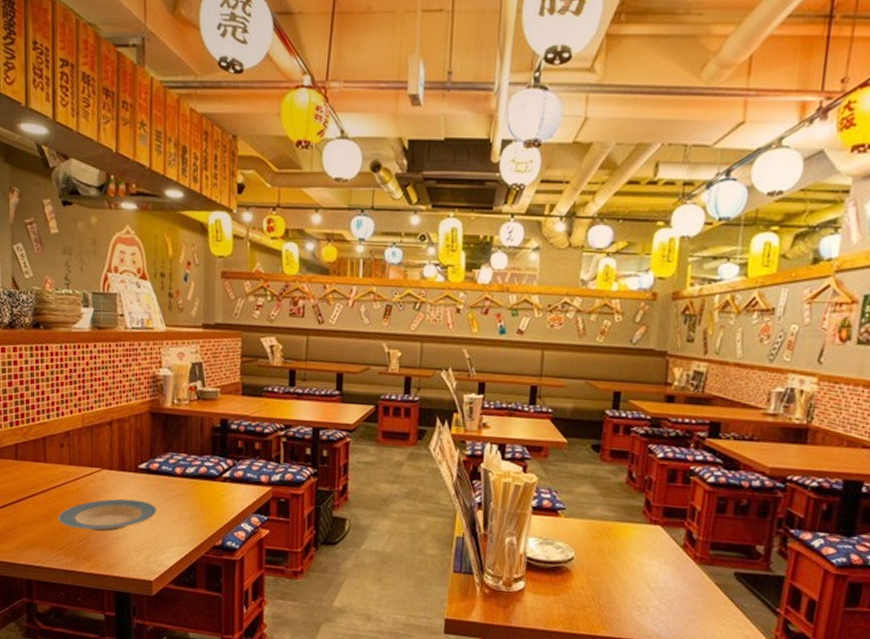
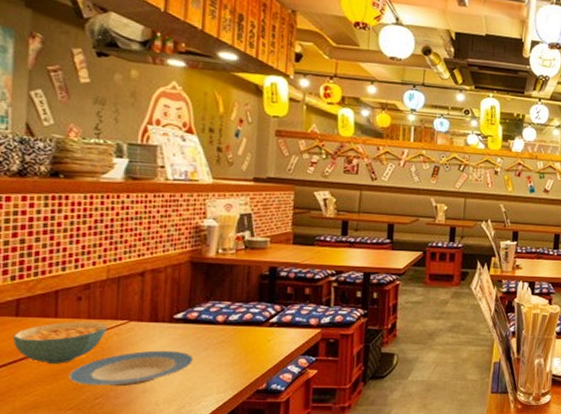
cereal bowl: none [14,466,84,506] -> present [12,320,107,364]

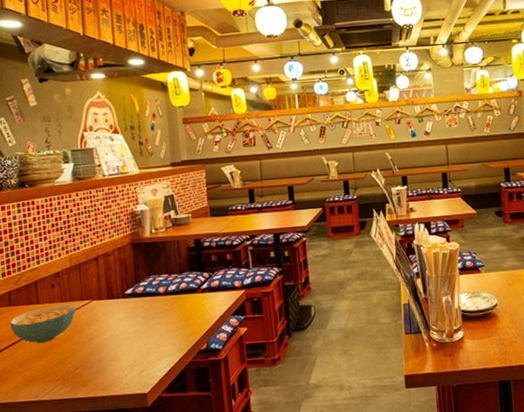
plate: present [69,350,195,387] -> none [53,322,146,359]

